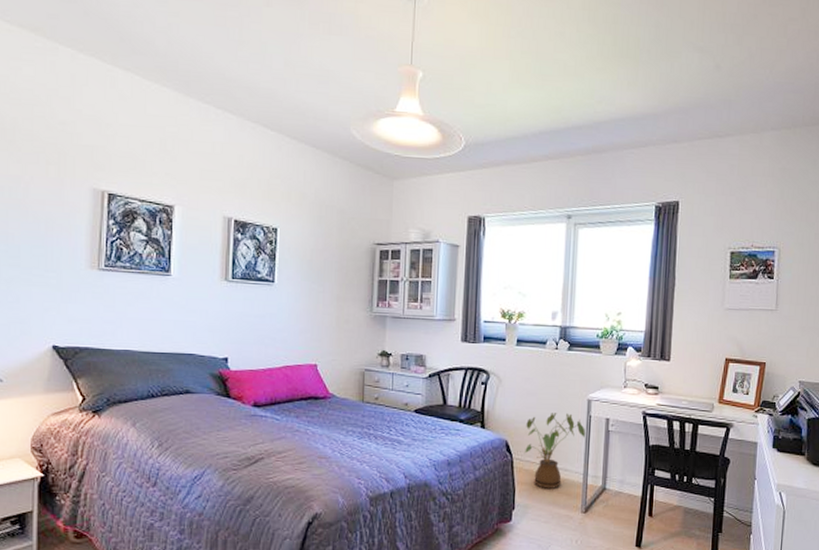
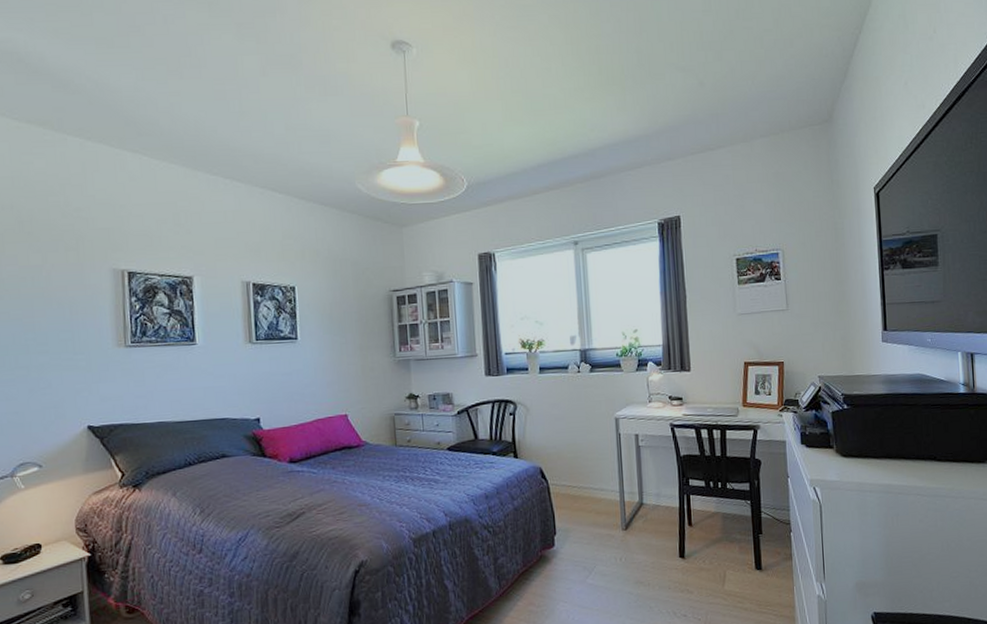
house plant: present [525,413,586,489] -> none [558,433,618,510]

